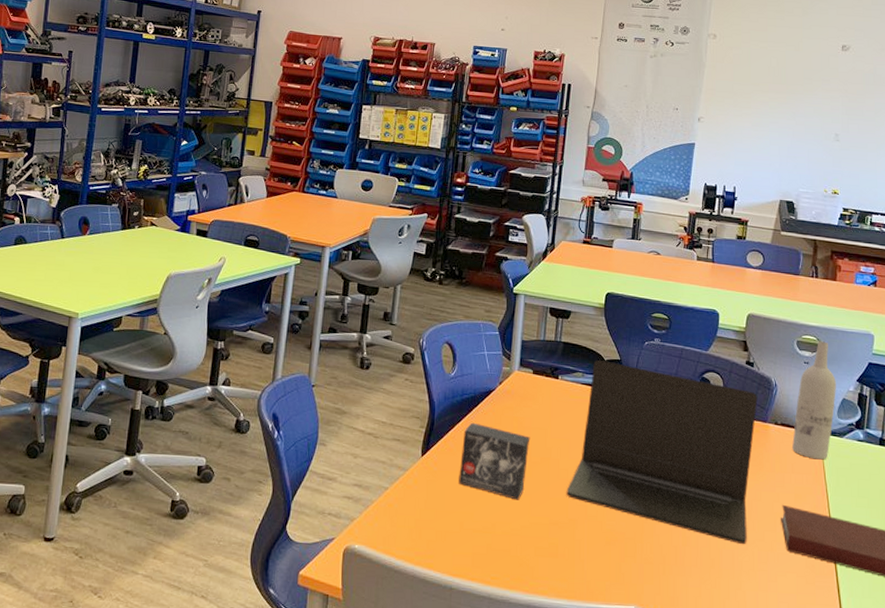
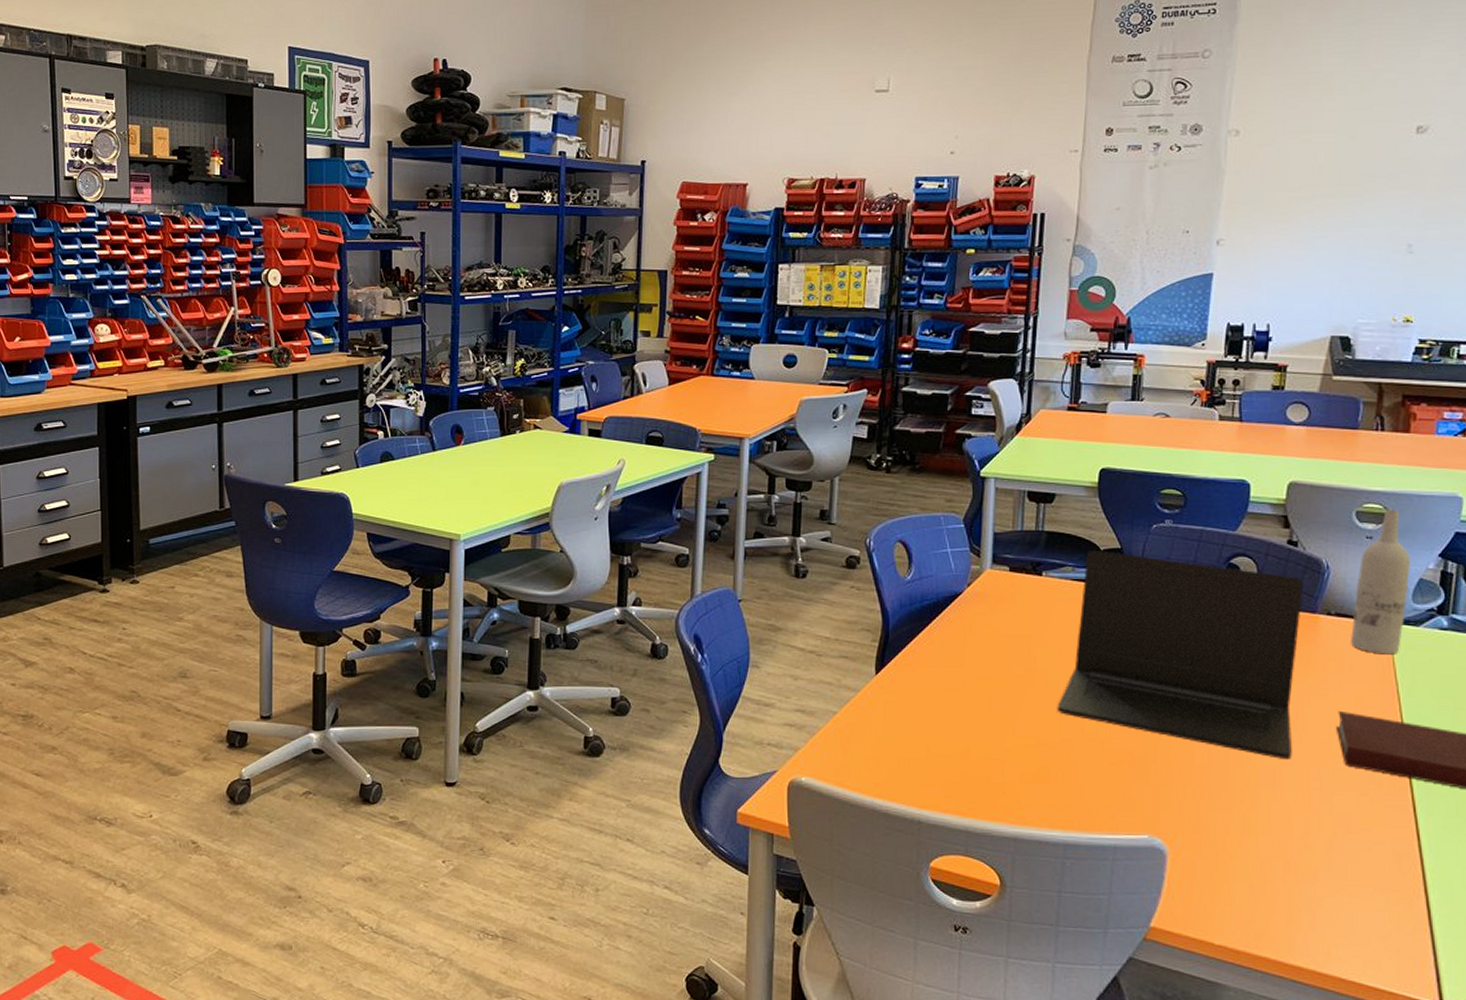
small box: present [459,422,530,500] -> none [922,632,1010,720]

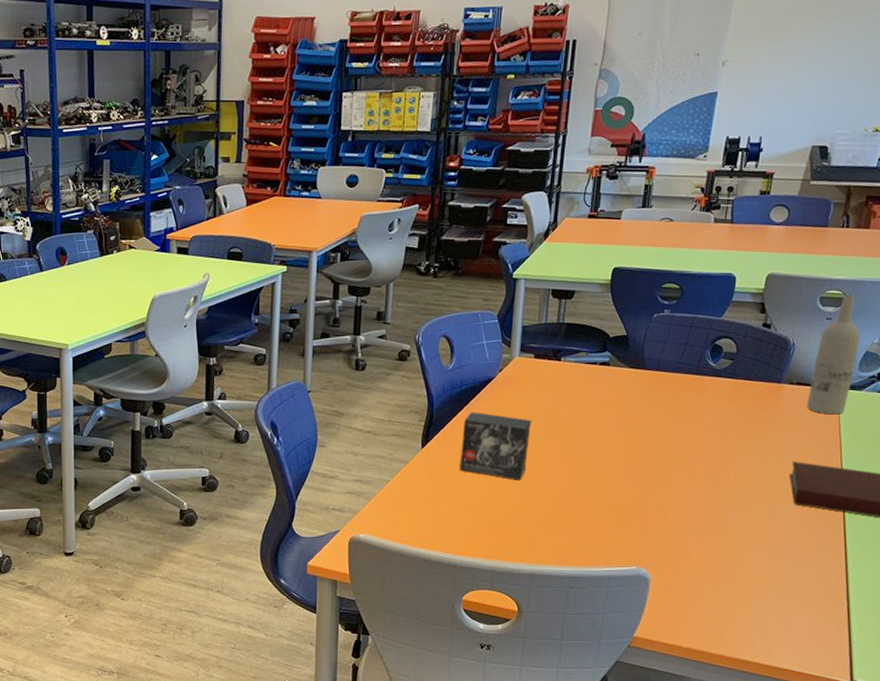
small box: none [922,632,1010,720] -> present [460,411,532,481]
laptop: present [1057,549,1304,759] -> none [568,337,773,502]

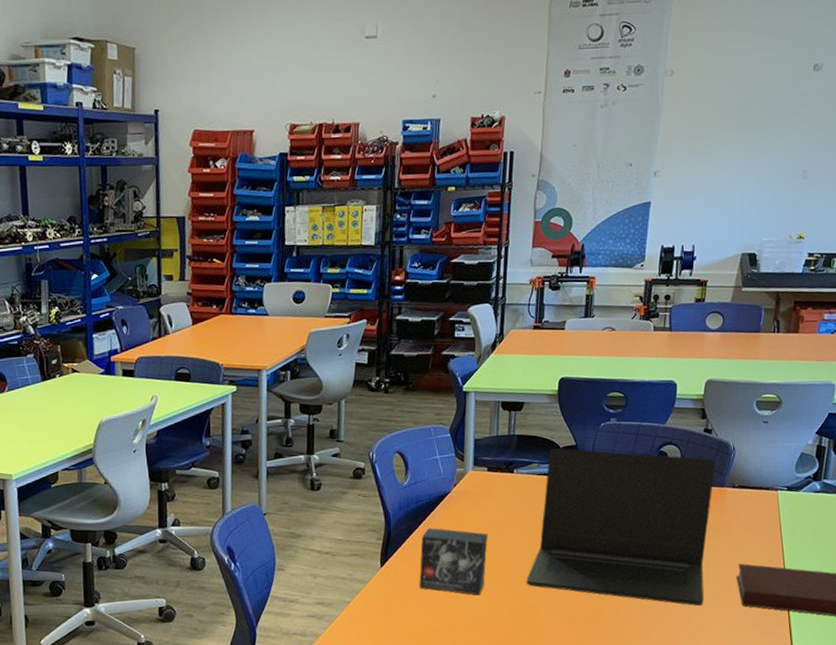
laptop: none [568,337,773,502] -> present [526,447,716,606]
wine bottle: present [807,294,860,415] -> none [749,397,795,516]

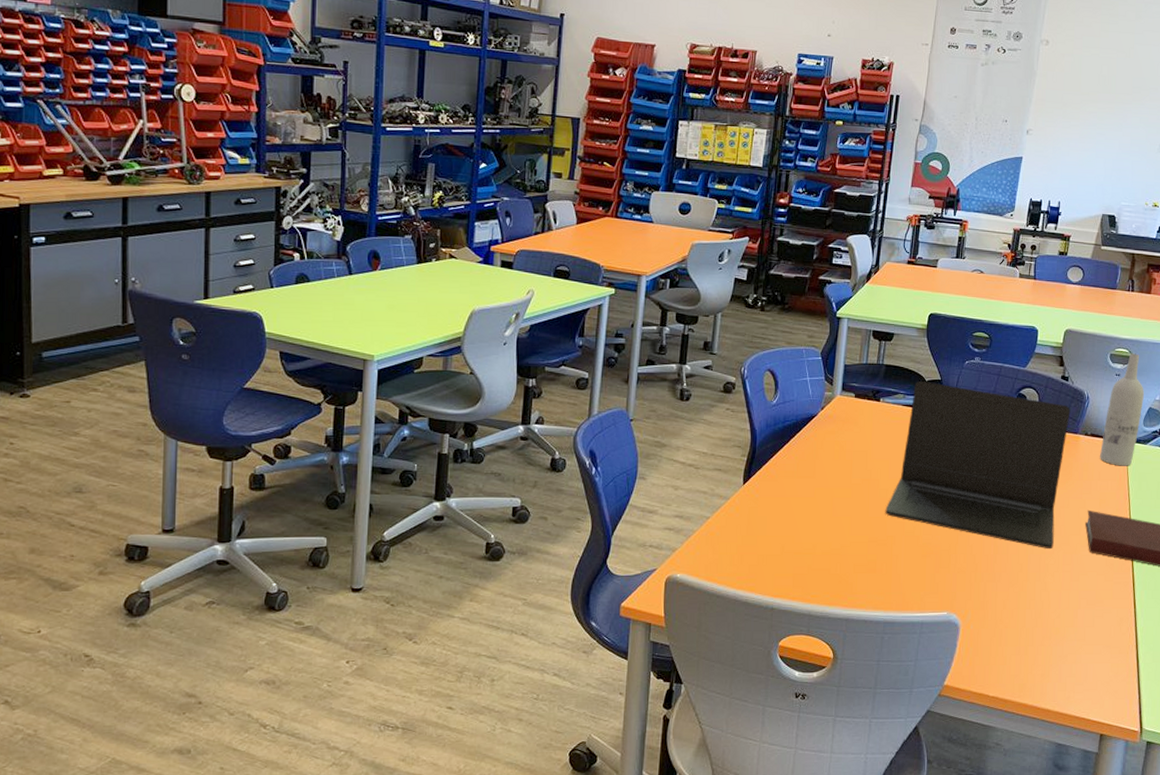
small box: present [419,527,488,596] -> none [780,448,851,521]
wine bottle: none [749,397,795,516] -> present [1100,353,1144,466]

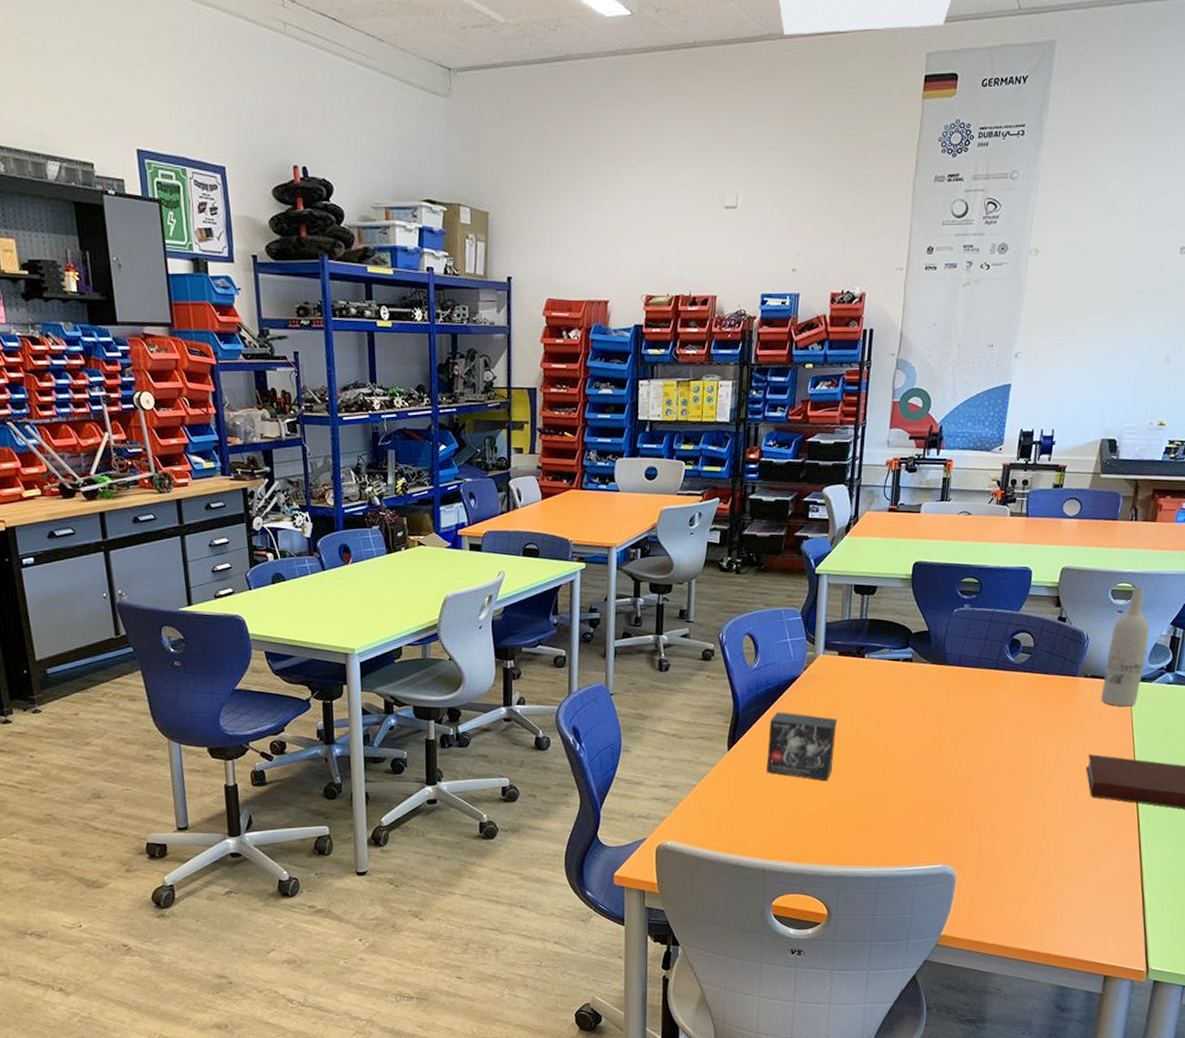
small box: none [780,448,851,521] -> present [766,711,838,781]
laptop: present [885,380,1071,548] -> none [874,633,1069,796]

